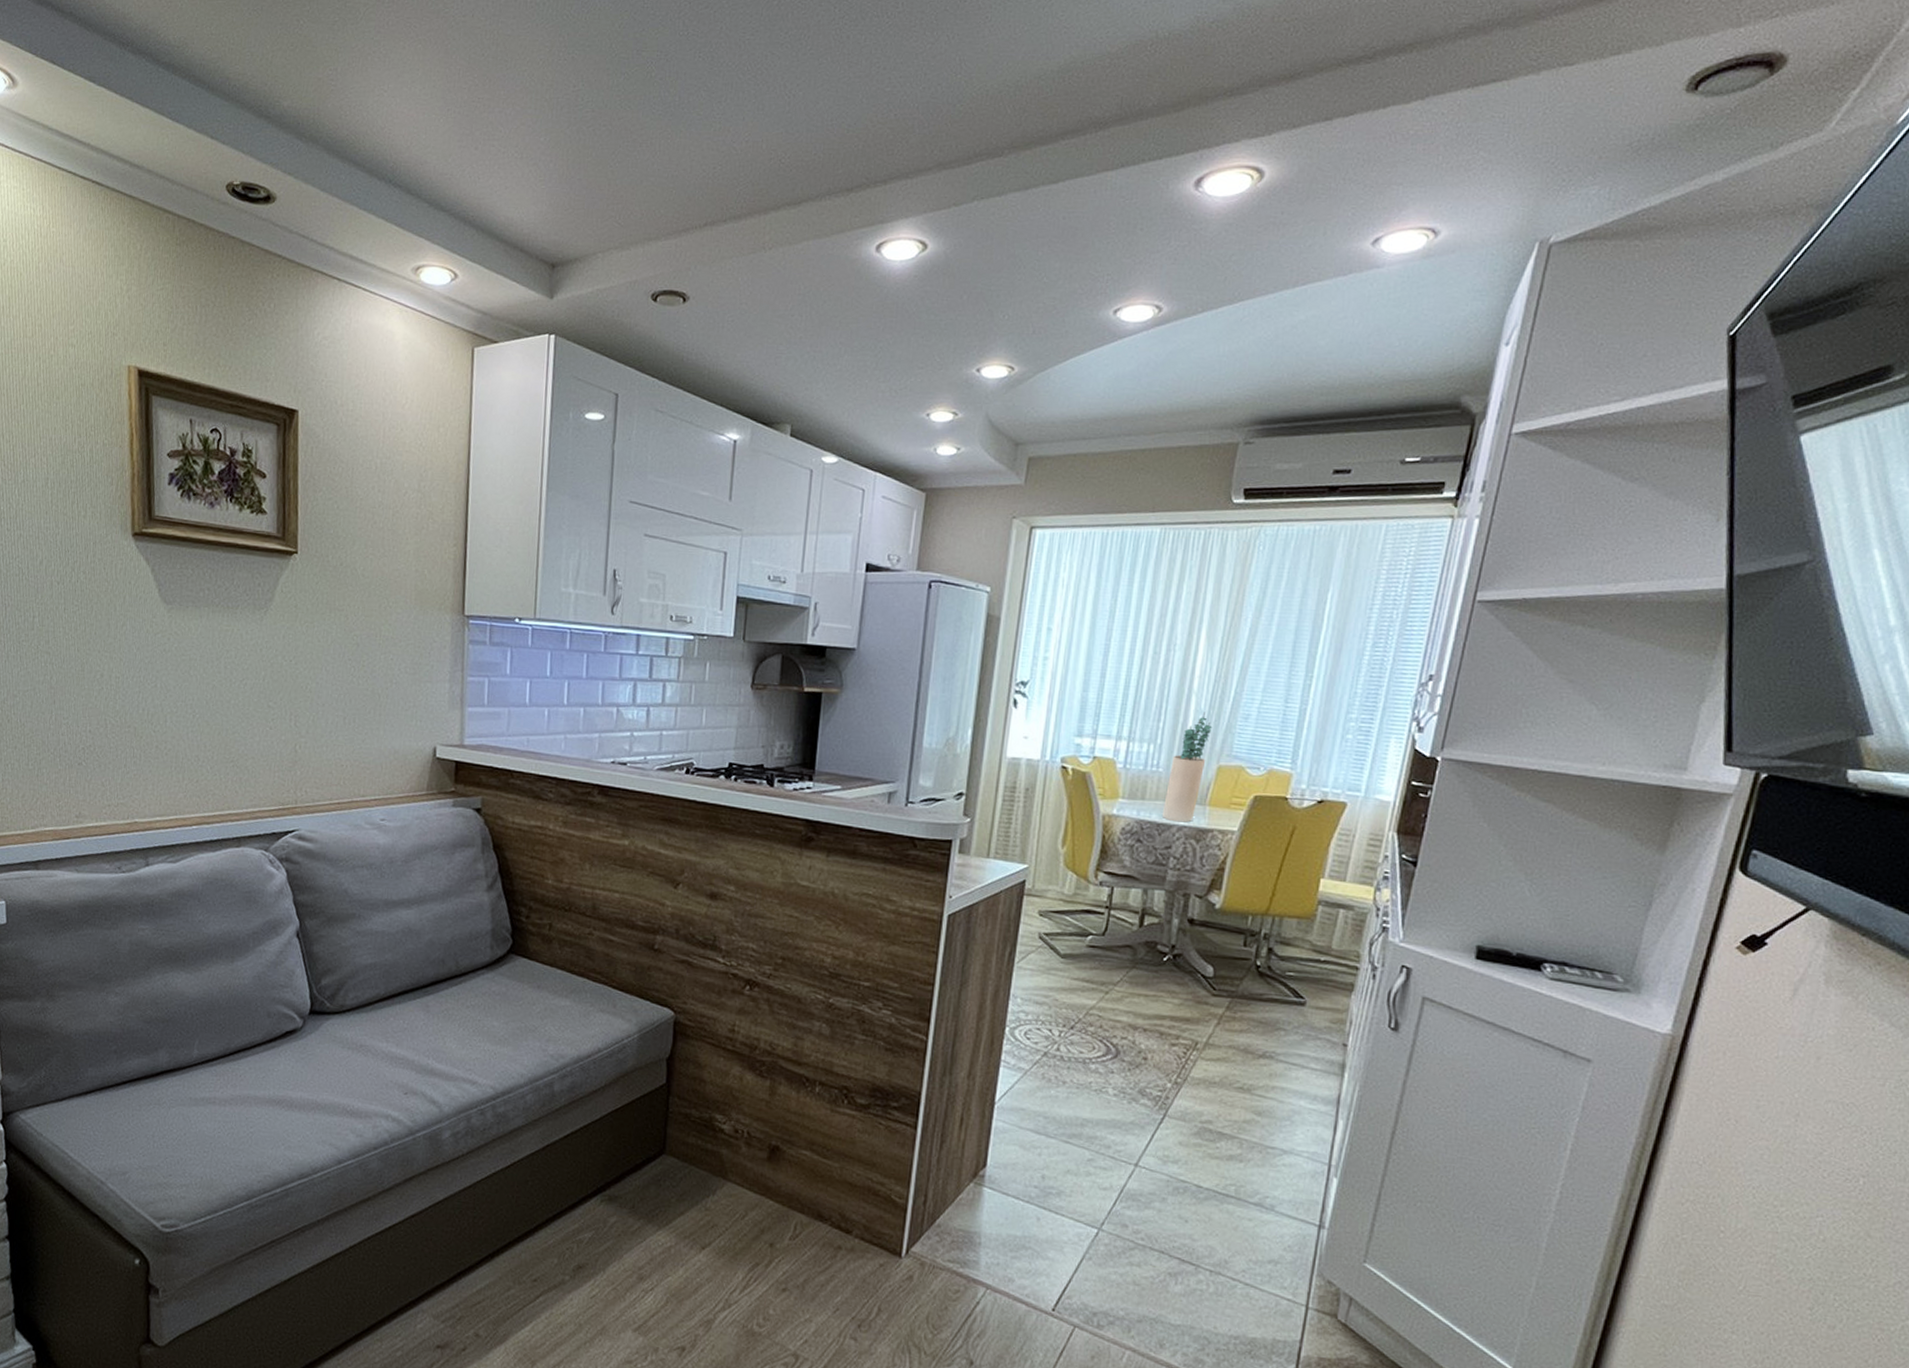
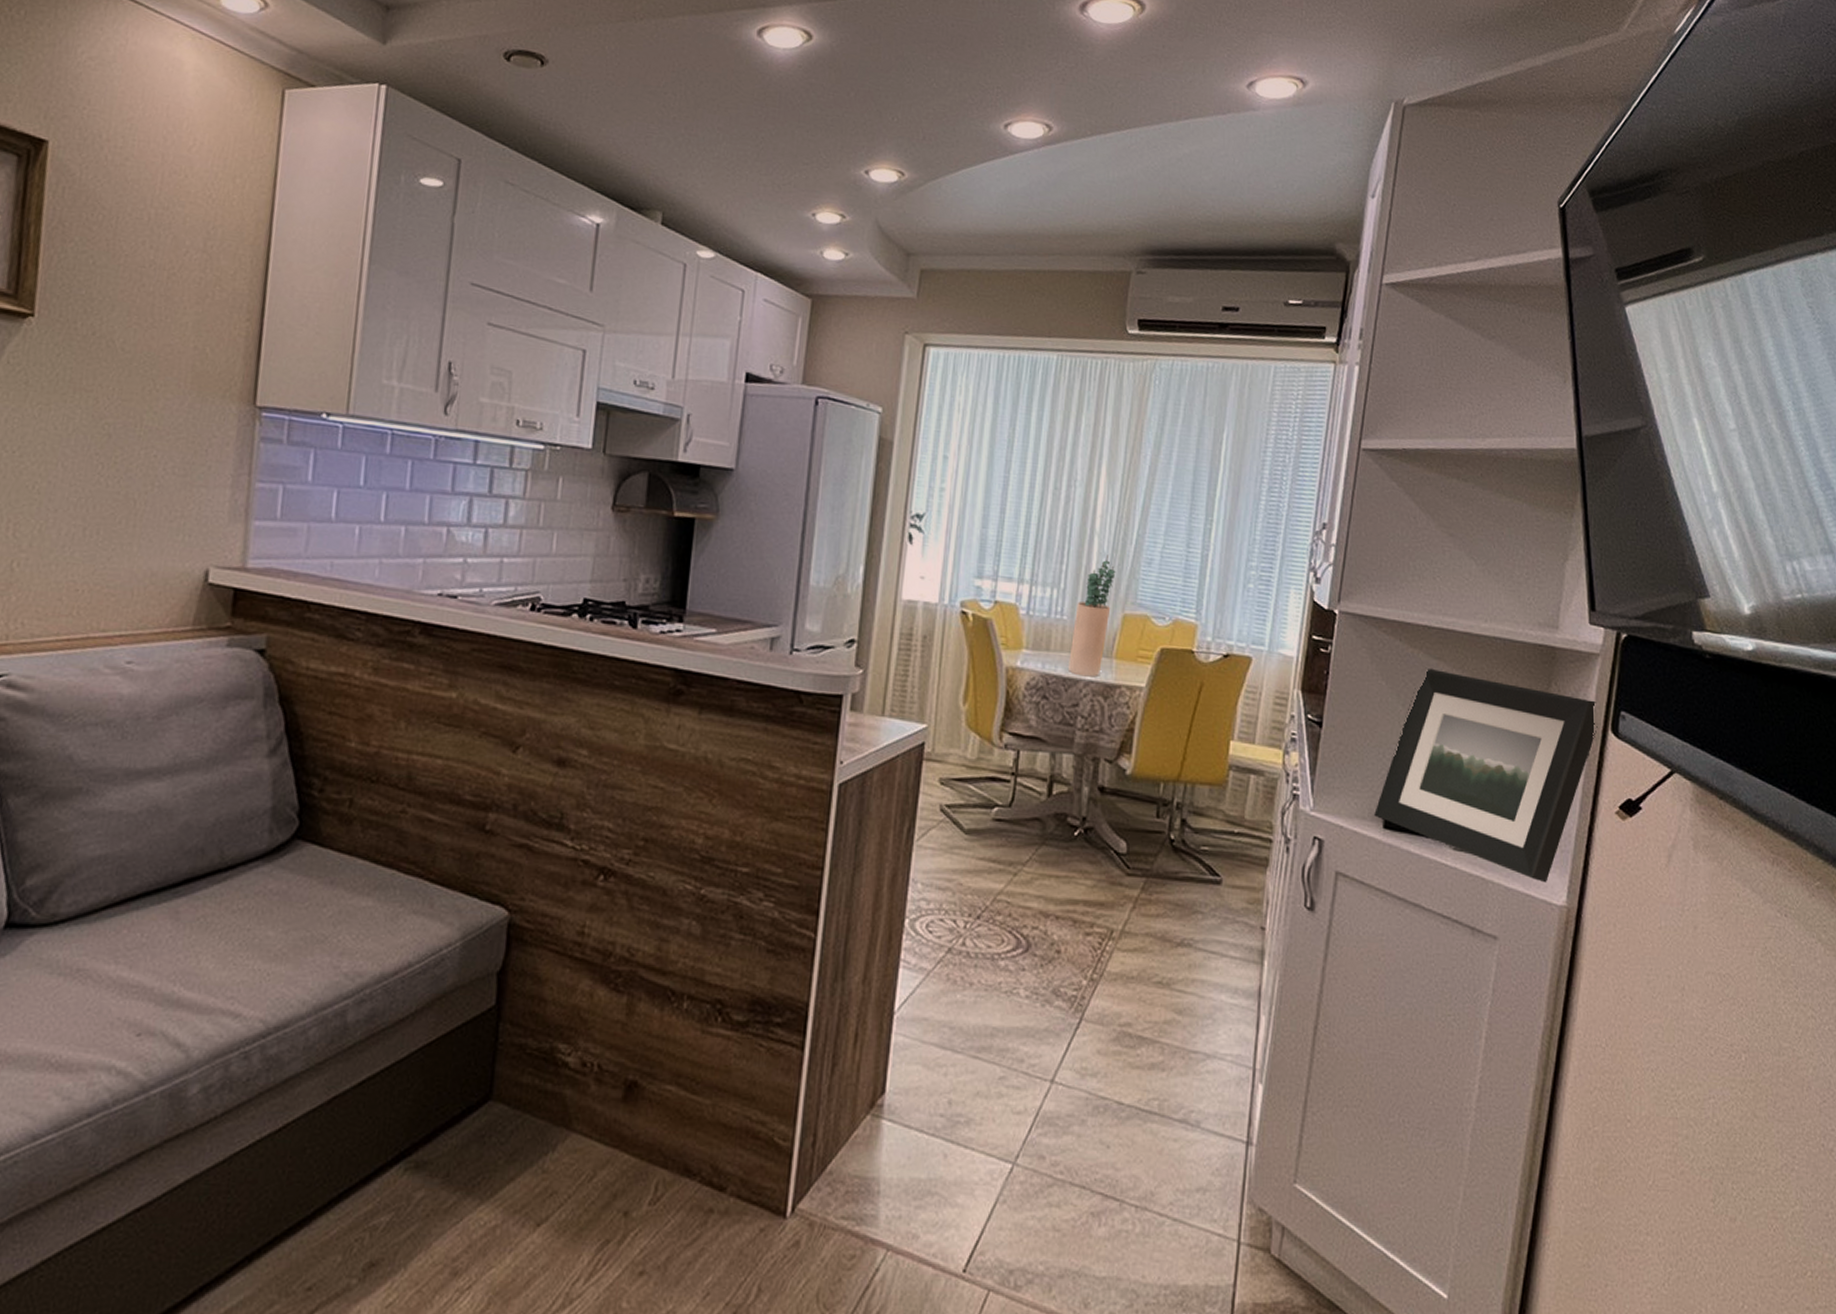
picture frame: none [1467,811,1725,1013] -> present [1374,669,1598,883]

